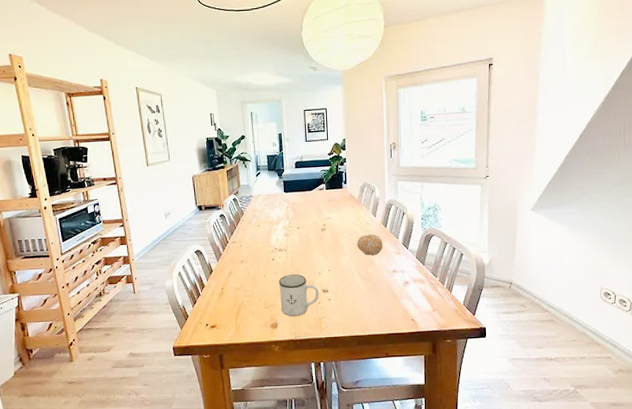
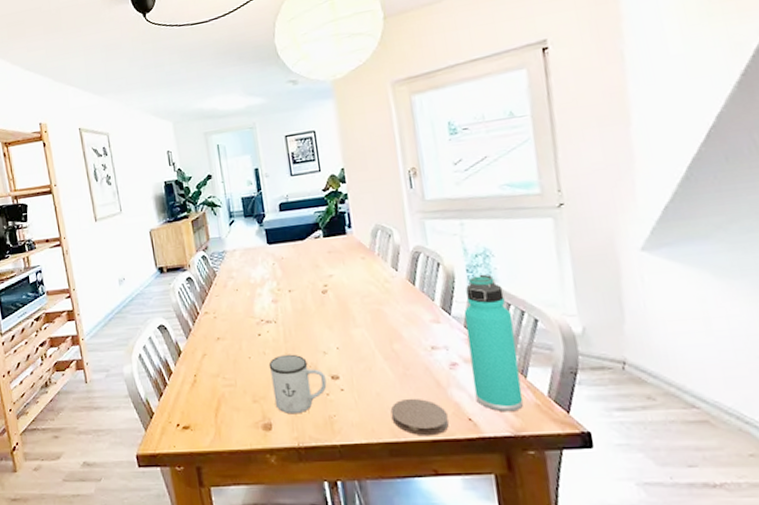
fruit: present [357,234,383,256] -> none [373,295,413,327]
coaster: none [361,305,399,331] -> present [390,398,449,436]
thermos bottle: none [417,221,448,315] -> present [464,274,524,412]

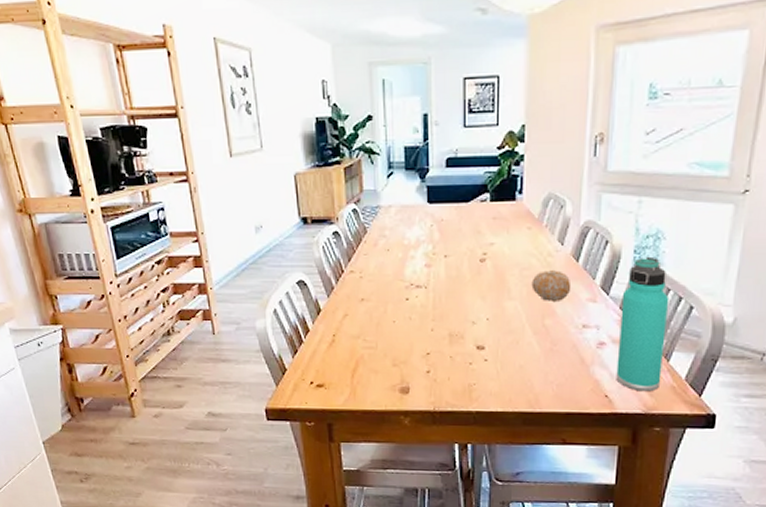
mug: present [268,354,327,415] -> none [413,321,471,380]
fruit: none [373,295,413,327] -> present [531,270,572,303]
coaster: present [390,398,449,436] -> none [530,372,585,409]

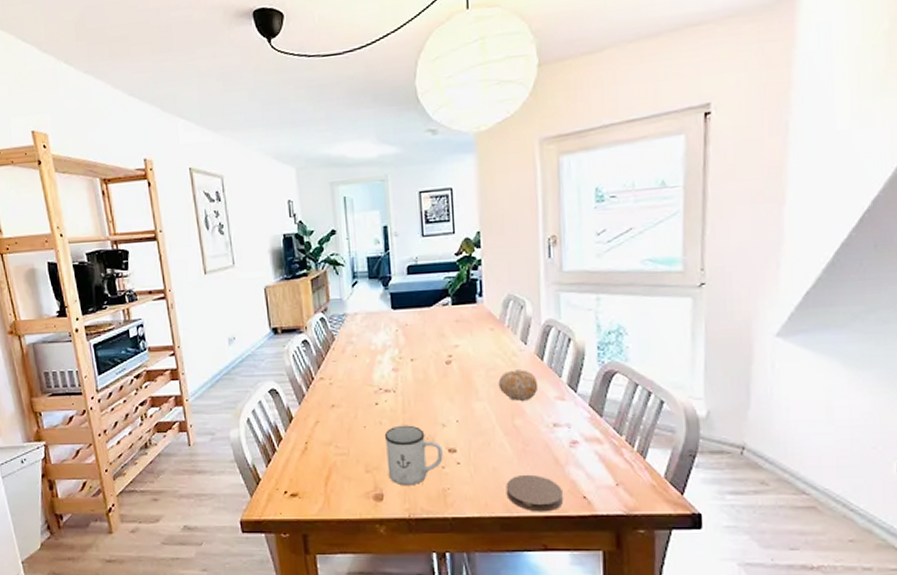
mug: none [413,321,471,380] -> present [384,425,443,486]
coaster: none [530,372,585,409] -> present [505,474,563,512]
thermos bottle: present [616,256,670,392] -> none [590,352,640,492]

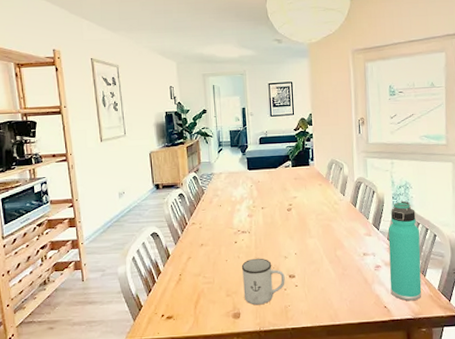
fruit: present [498,370,539,402] -> none [325,214,353,238]
coaster: present [505,474,563,512] -> none [330,291,371,320]
thermos bottle: none [590,352,640,492] -> present [388,200,422,301]

